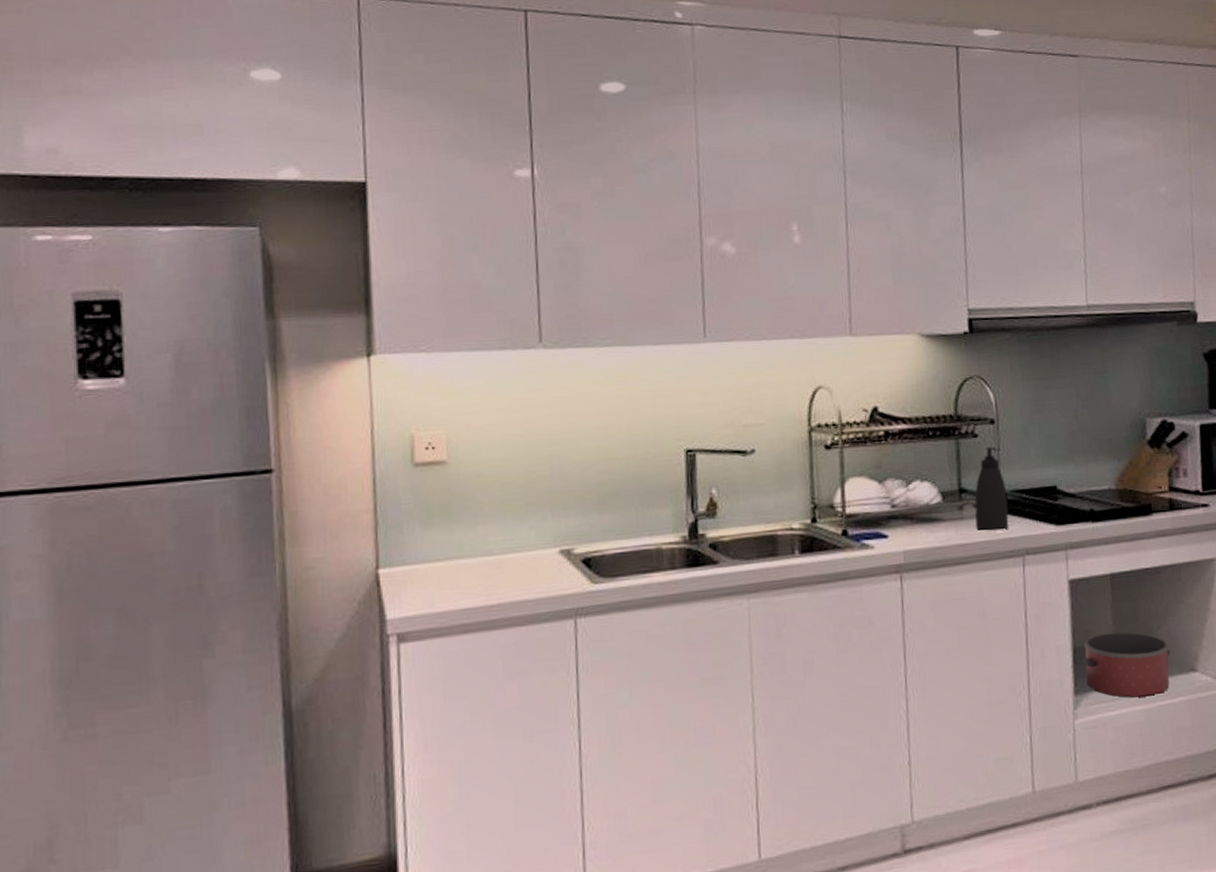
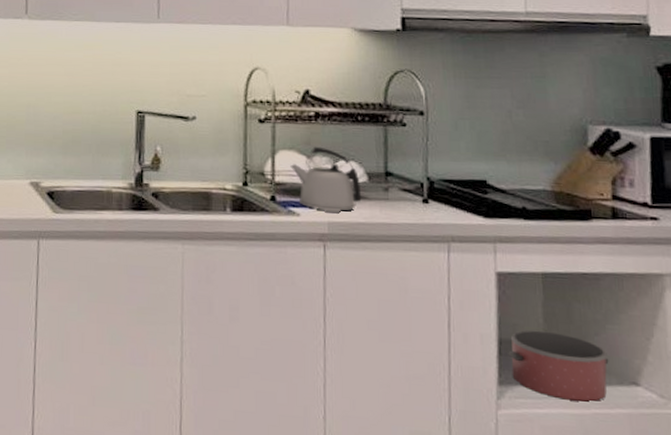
kettle: none [861,469,937,541] -> present [290,146,362,214]
soap dispenser: present [974,446,1009,531] -> none [400,136,435,215]

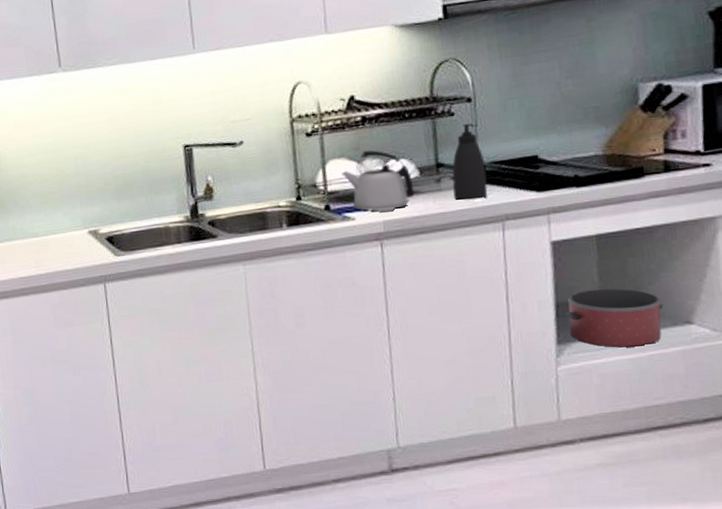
soap dispenser: none [400,136,435,215] -> present [452,123,488,201]

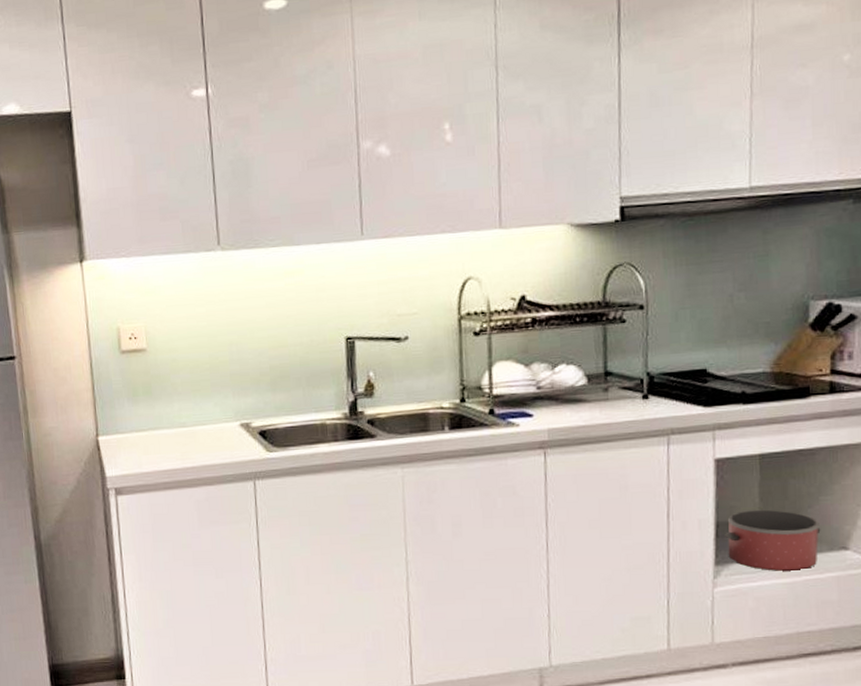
kettle: present [341,150,415,213] -> none [508,353,581,420]
soap dispenser: present [452,123,488,201] -> none [620,331,655,412]

